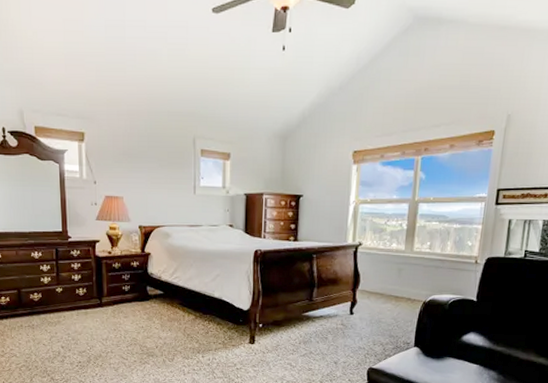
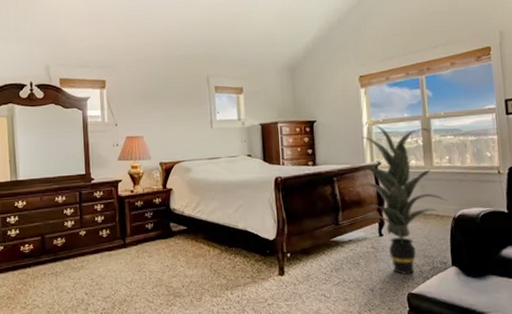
indoor plant: none [329,203,422,351] -> present [348,124,448,274]

